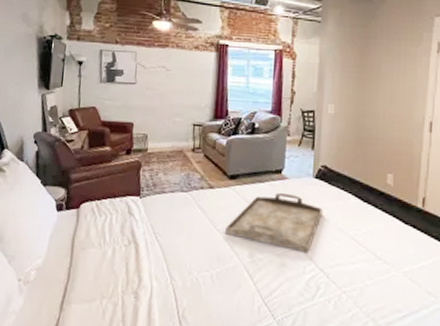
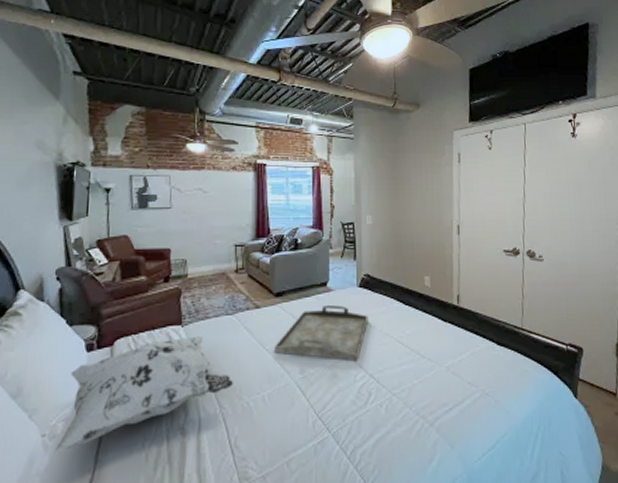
decorative pillow: none [27,208,185,297] -> present [54,336,234,453]

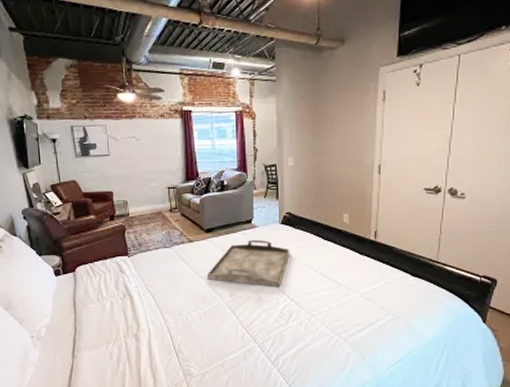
decorative pillow: present [54,336,234,453] -> none [42,265,175,350]

